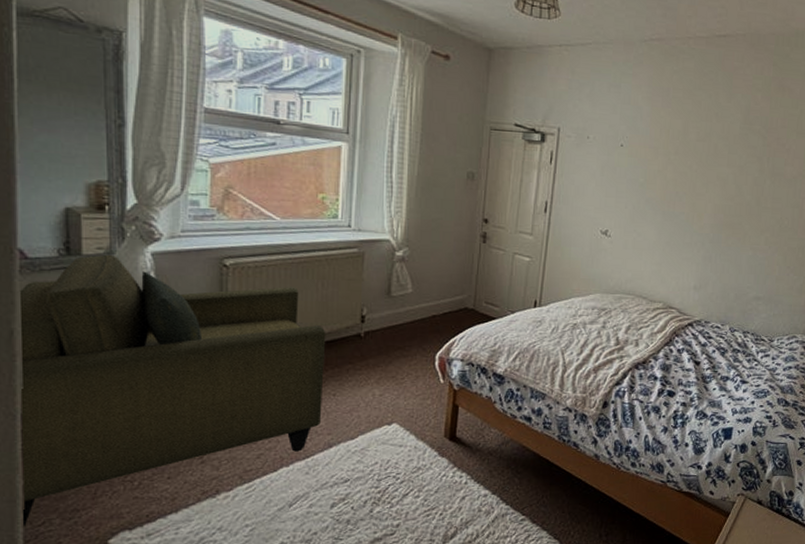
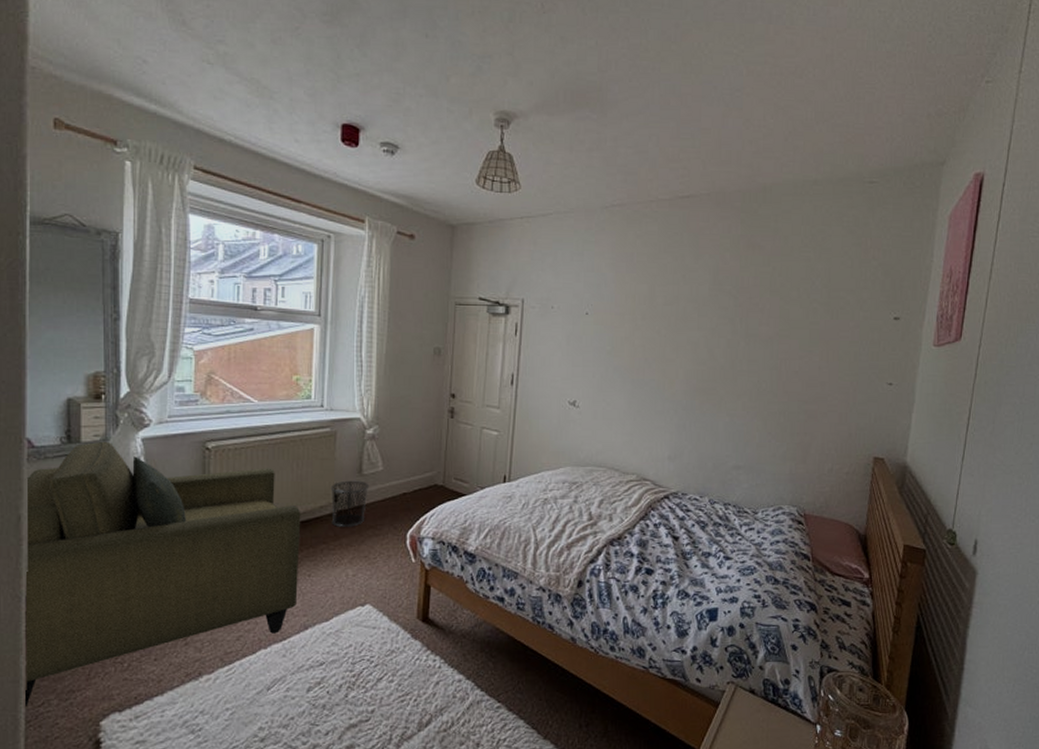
waste bin: none [357,301,398,348] -> present [330,480,370,527]

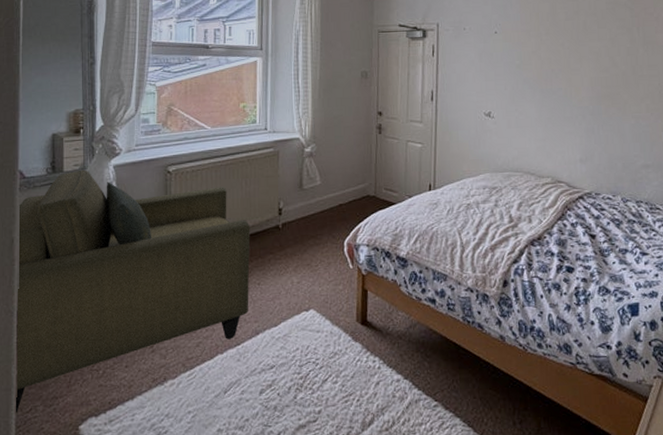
waste bin: present [330,480,370,527] -> none [275,194,310,238]

